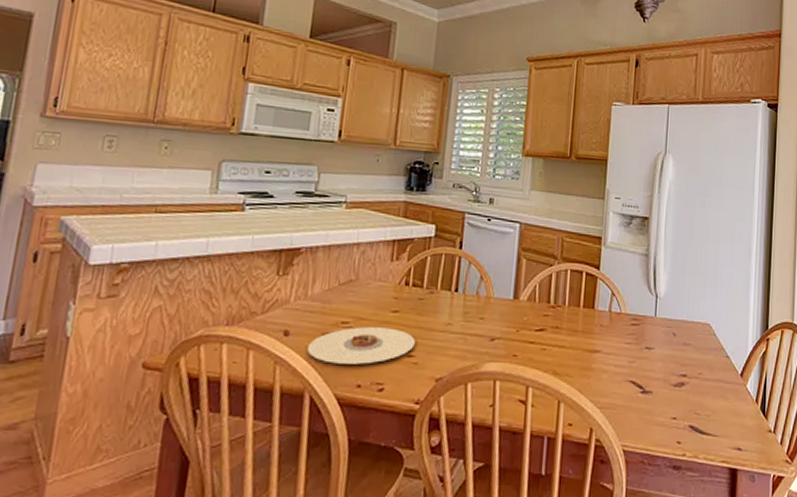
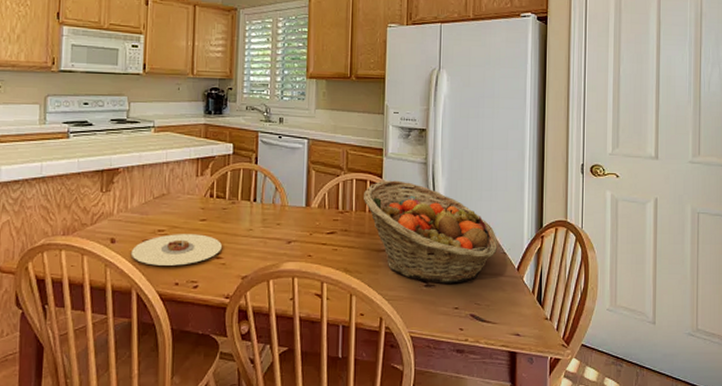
fruit basket: none [578,272,720,390] -> present [364,180,497,284]

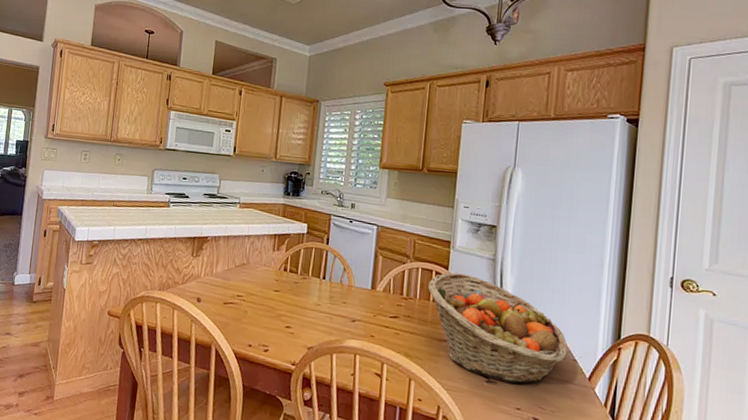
plate: present [130,234,222,266] -> none [213,300,292,330]

